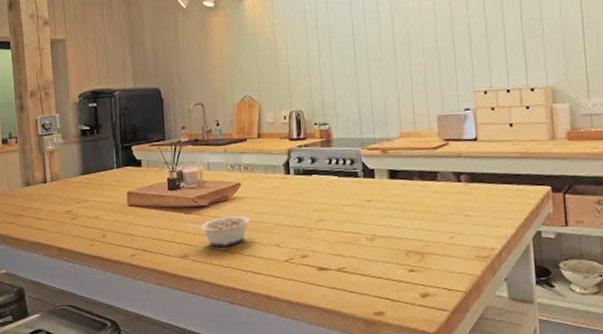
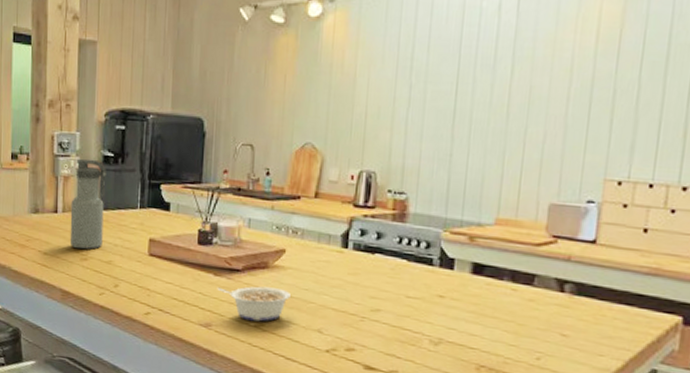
water bottle: none [57,134,88,211] -> present [69,158,107,249]

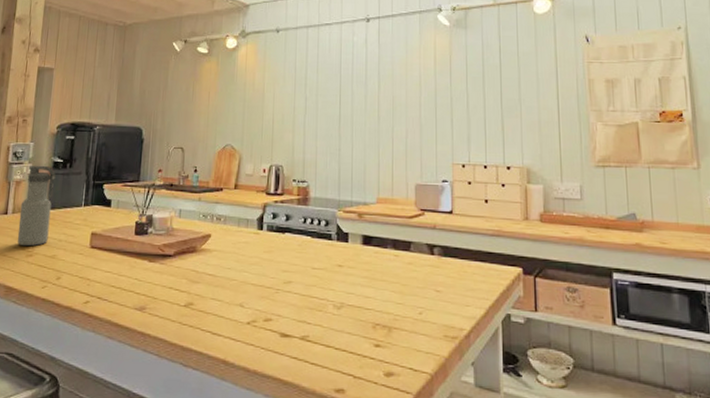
legume: present [218,286,290,322] -> none [152,269,216,301]

